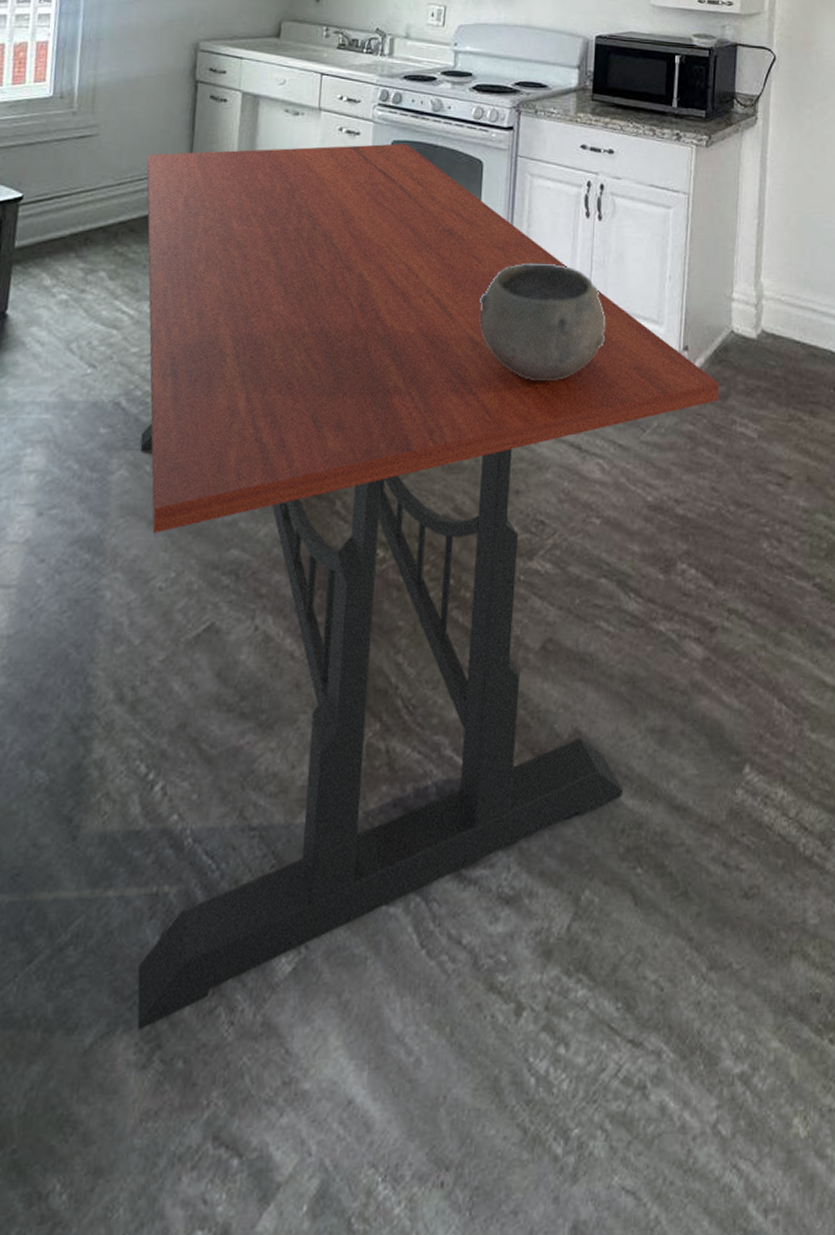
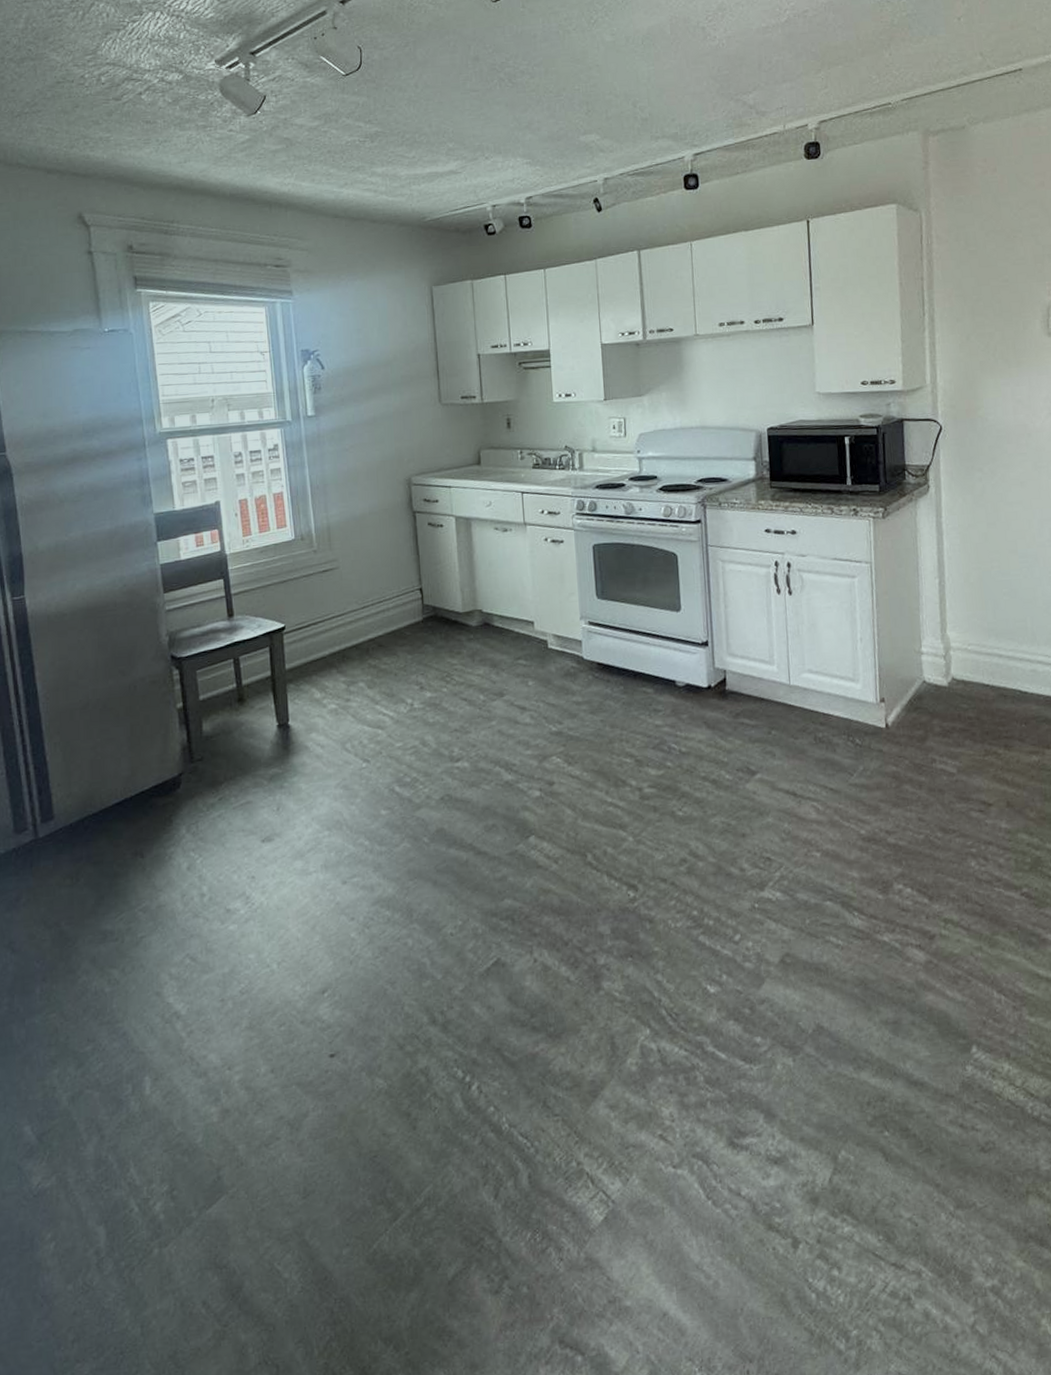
dining table: present [137,143,719,1030] -> none [383,546,918,1266]
bowl: present [480,262,606,381] -> none [690,637,807,741]

